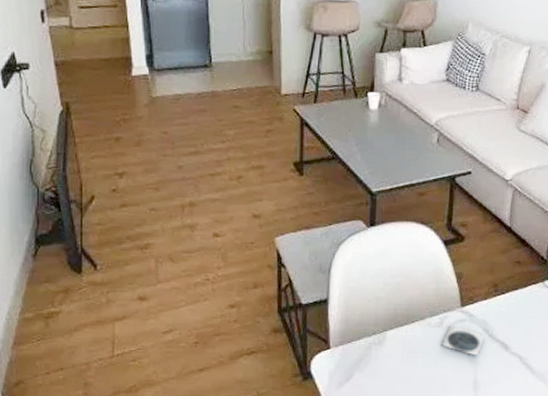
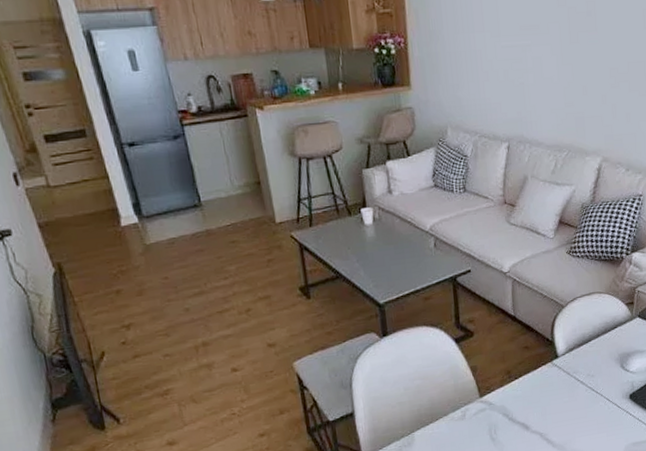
coaster: present [441,326,485,356] -> none [466,416,506,441]

